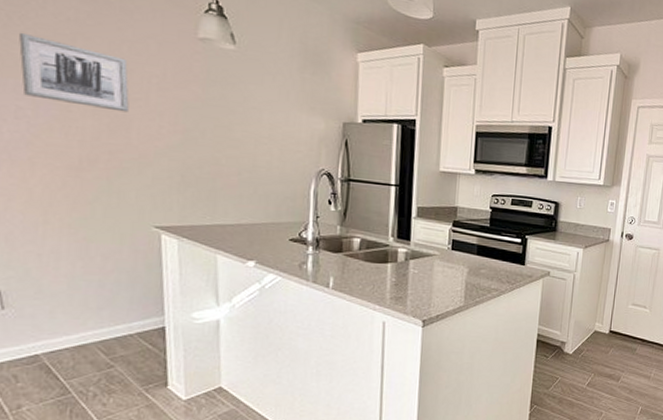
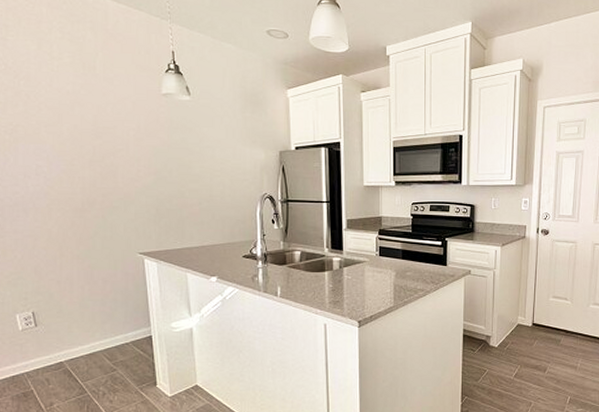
wall art: present [19,32,129,113] -> none [36,106,115,162]

